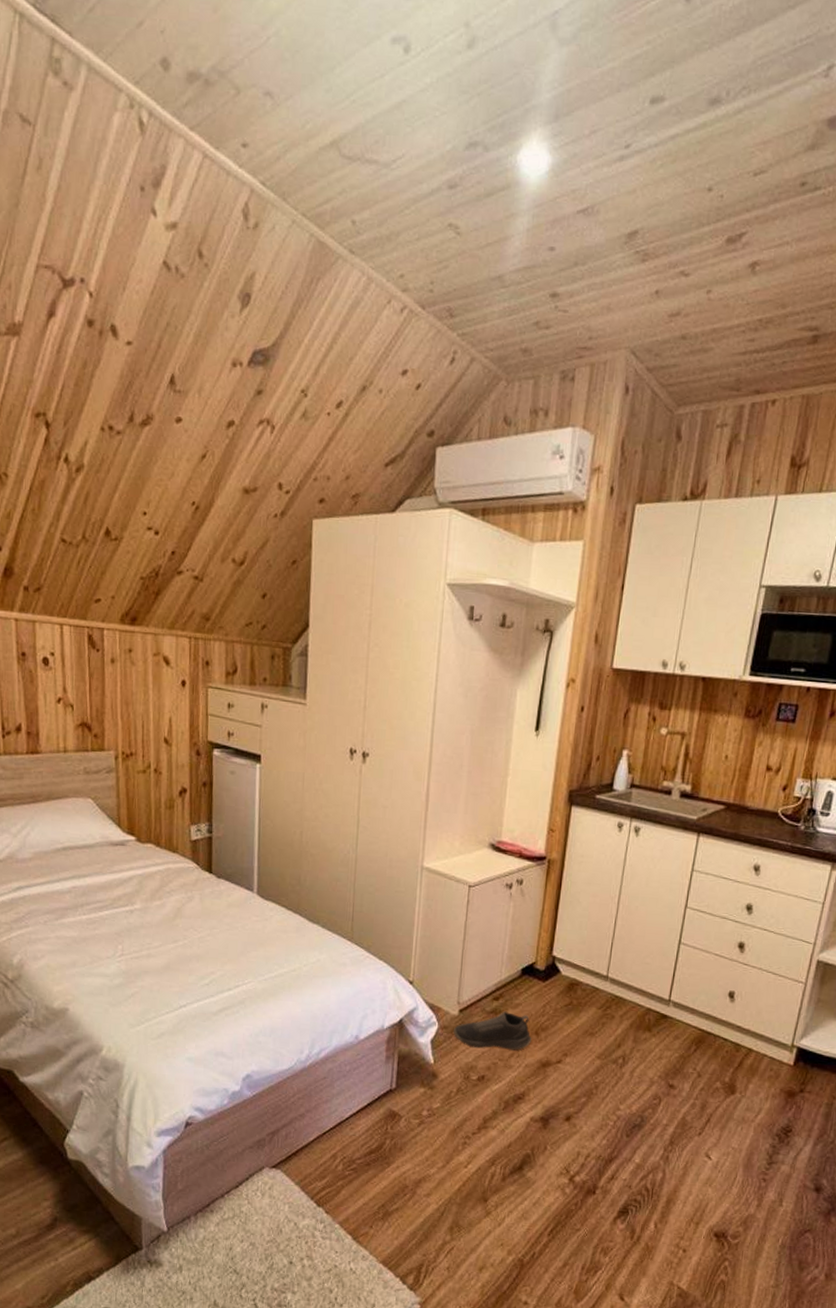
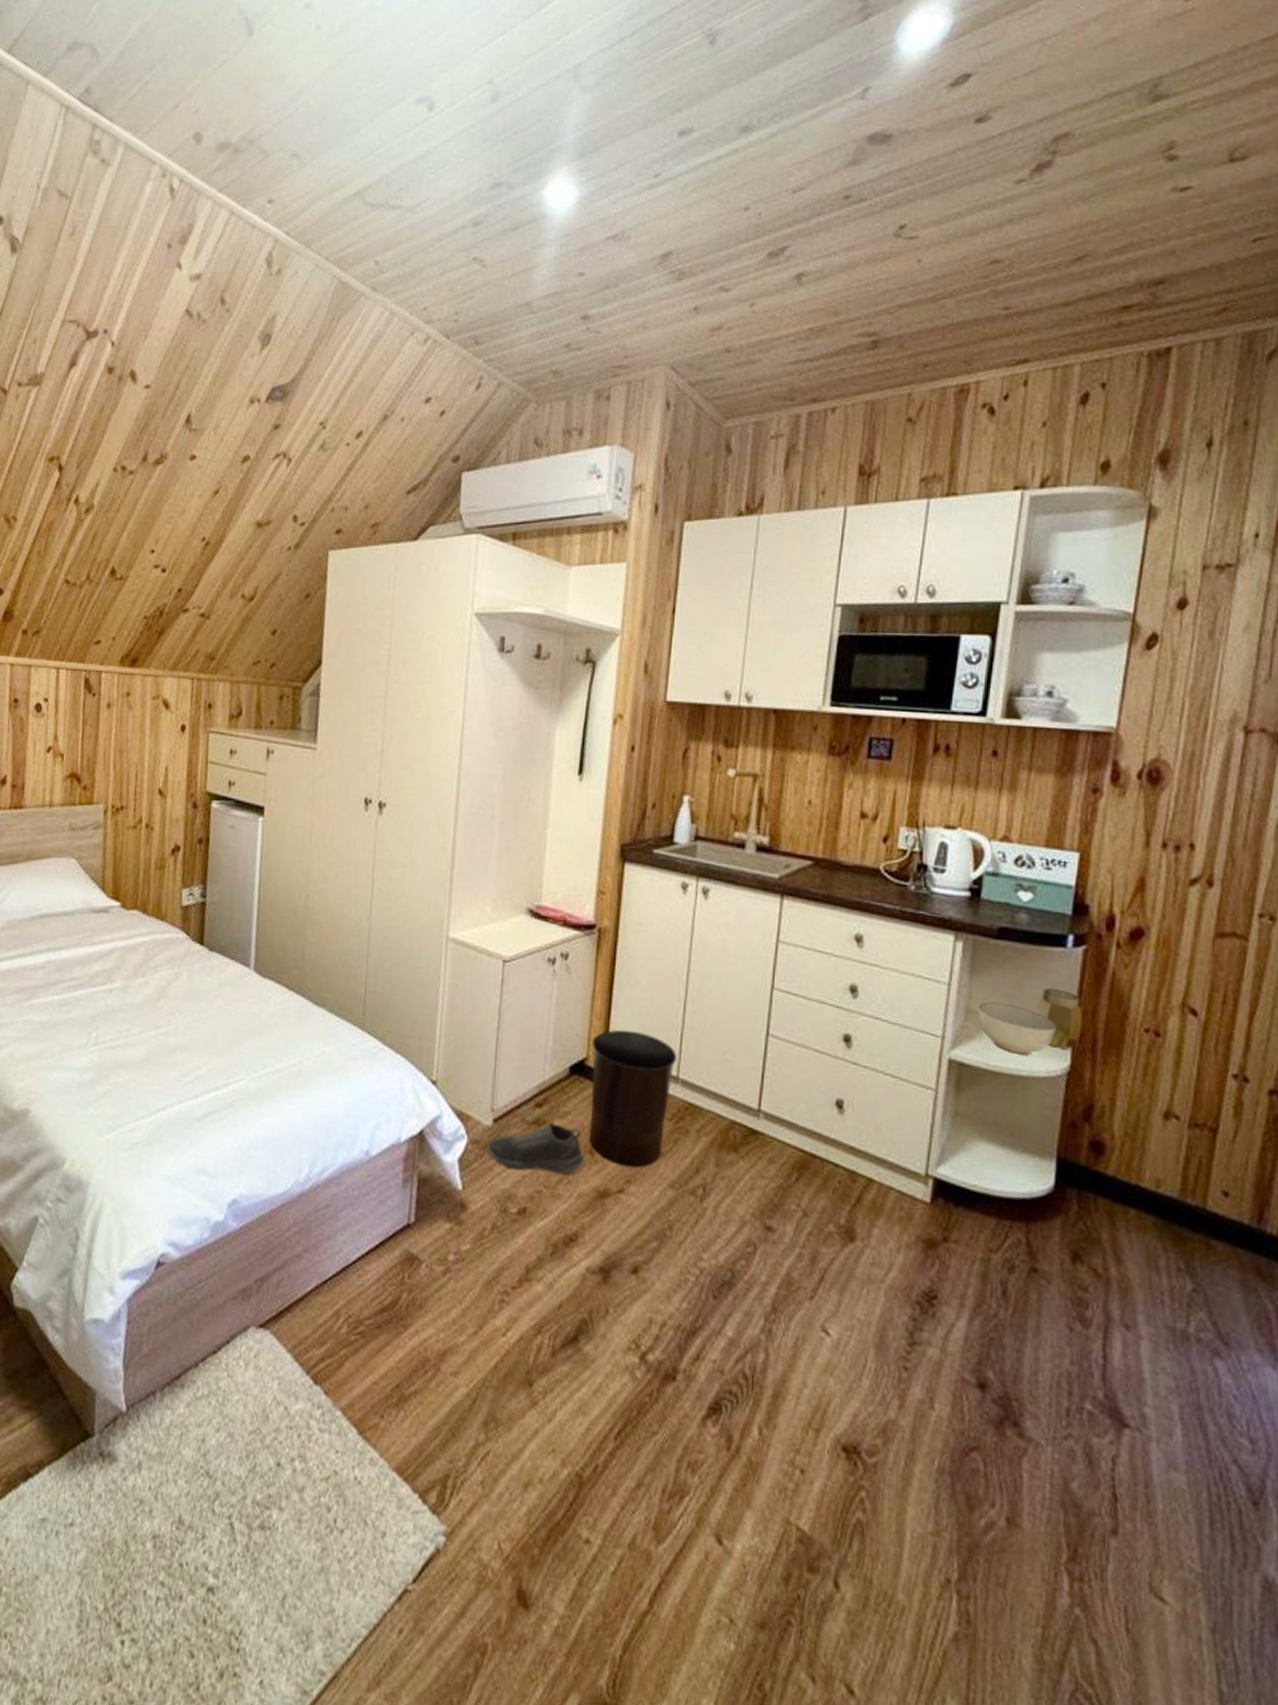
waste bin: none [535,940,608,1044] -> present [588,1029,677,1167]

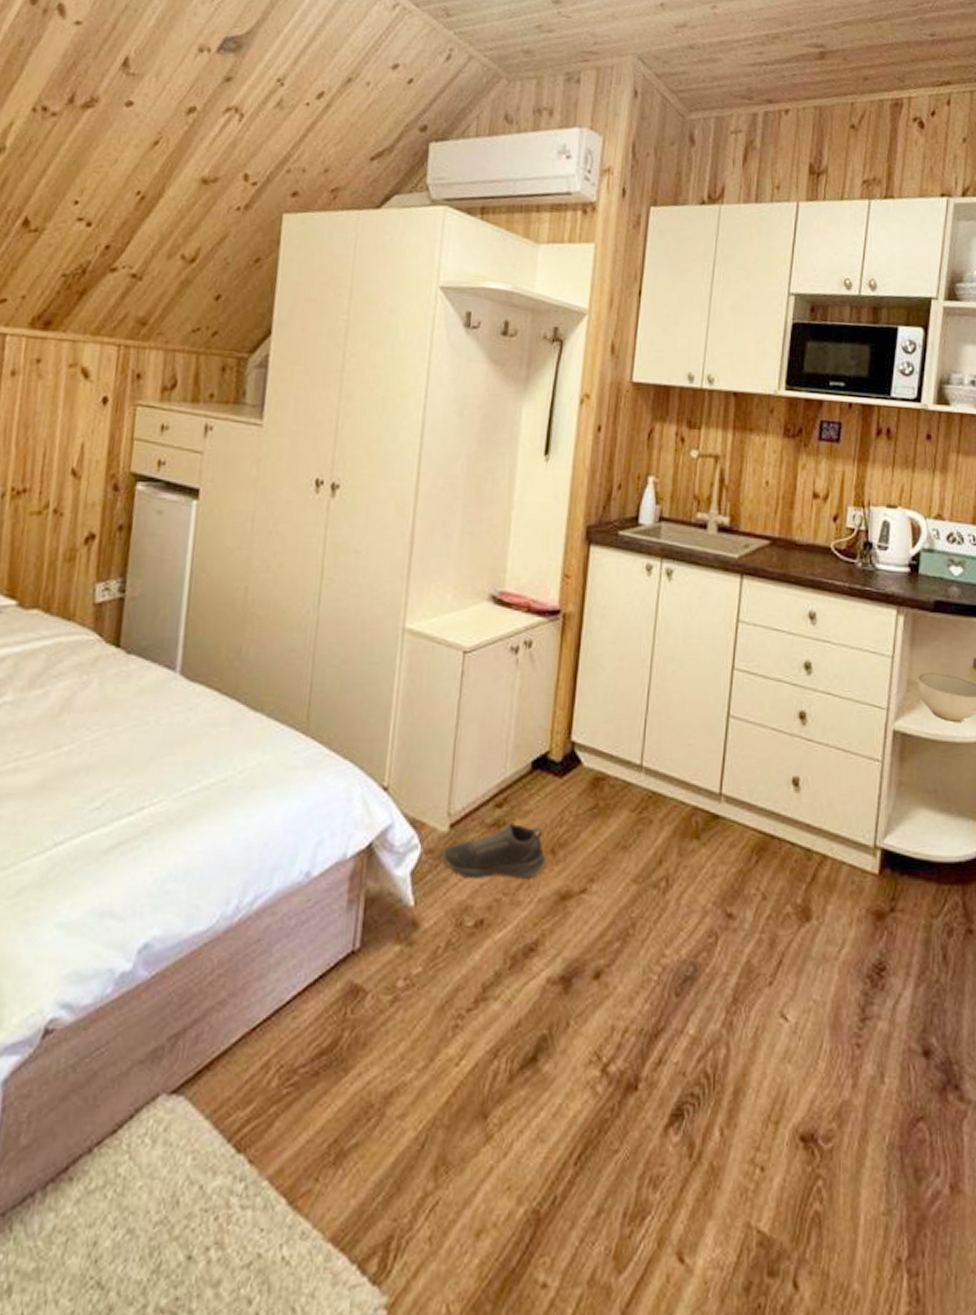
waste bin: present [588,1029,677,1167] -> none [550,719,641,863]

